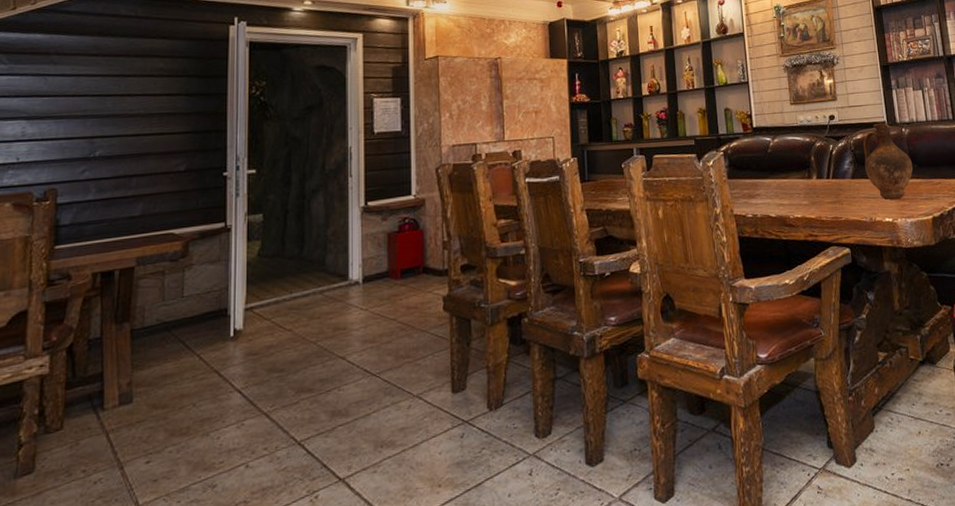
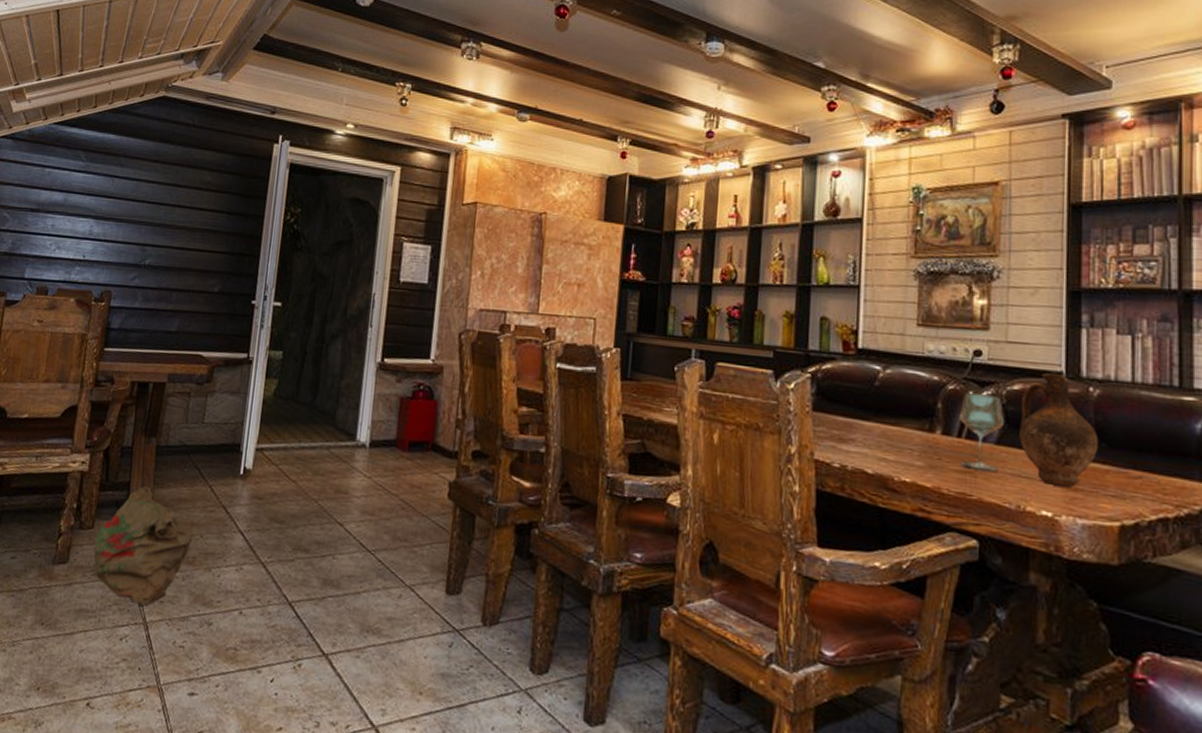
bag: none [65,372,185,493] -> present [94,486,193,607]
wine glass: none [825,145,855,199] -> present [958,393,1005,472]

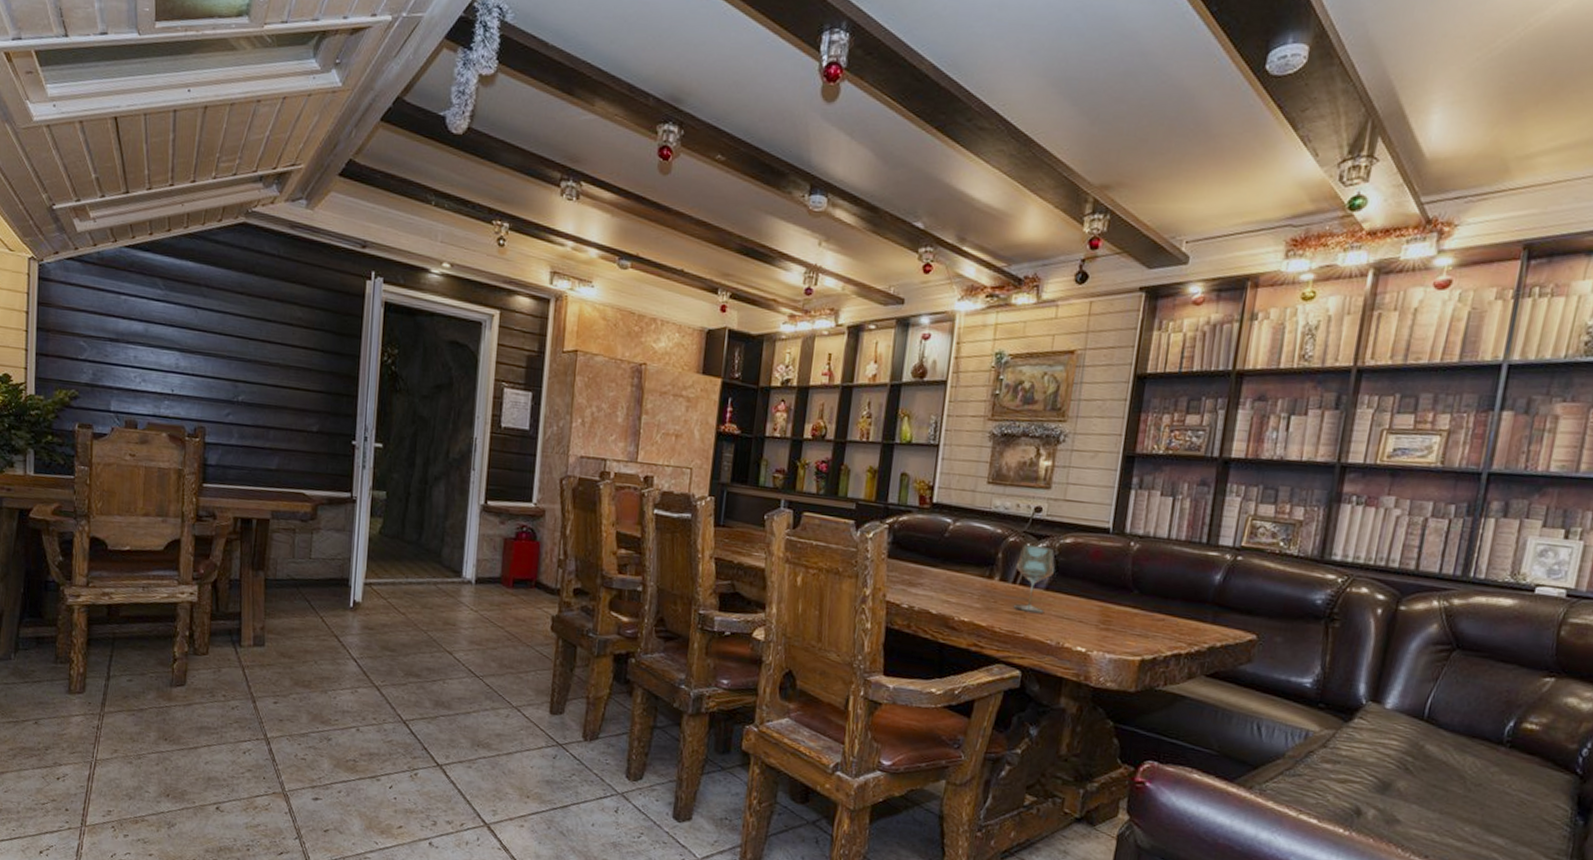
bag: present [94,486,193,607] -> none [210,616,308,725]
ceramic jug: present [1019,372,1099,487] -> none [1065,528,1133,627]

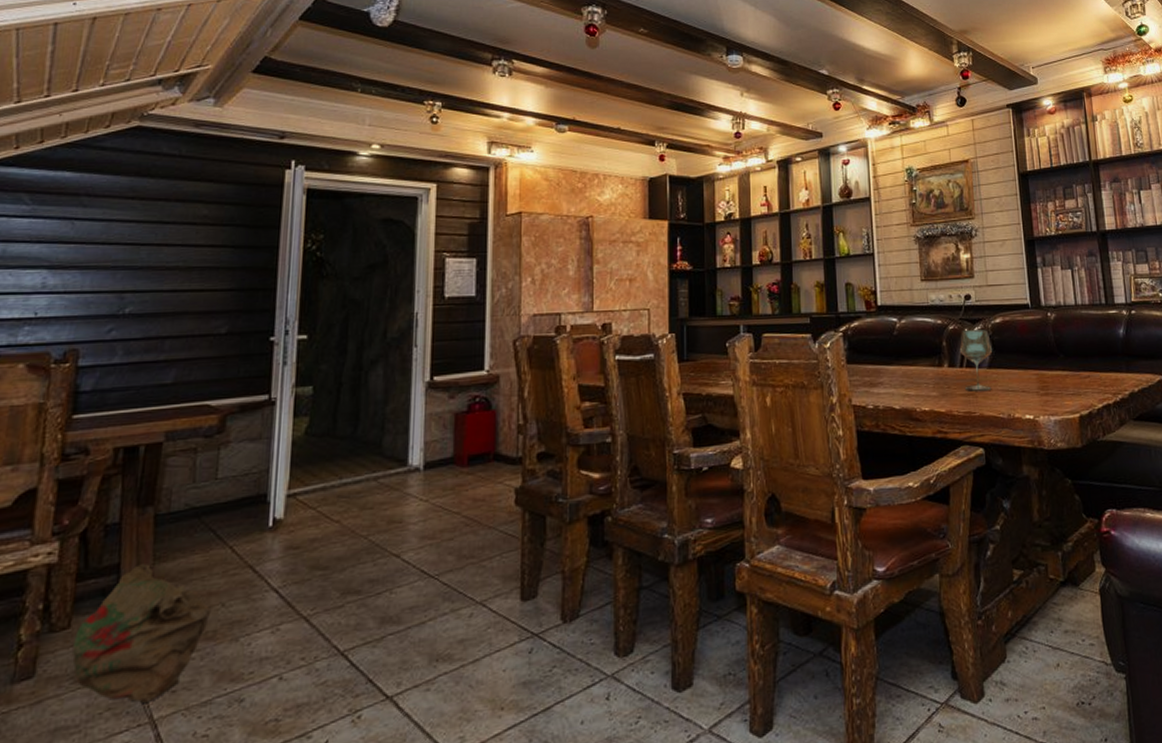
bag: none [210,616,308,725] -> present [72,564,212,705]

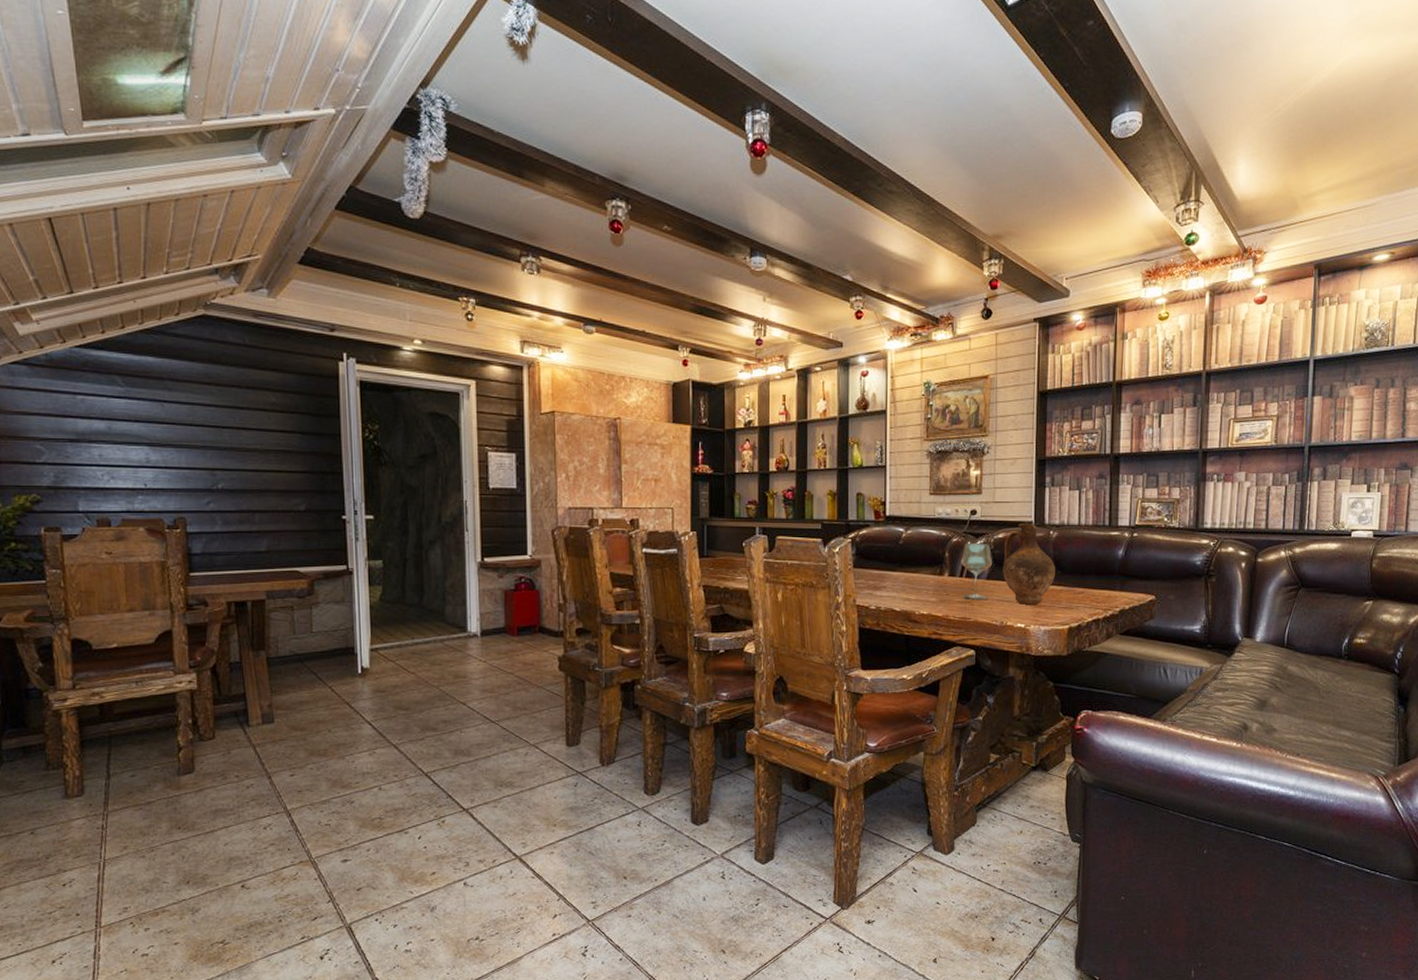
bag: present [72,564,212,705] -> none [218,695,321,799]
ceramic jug: none [1003,304,1059,394] -> present [1003,522,1056,604]

